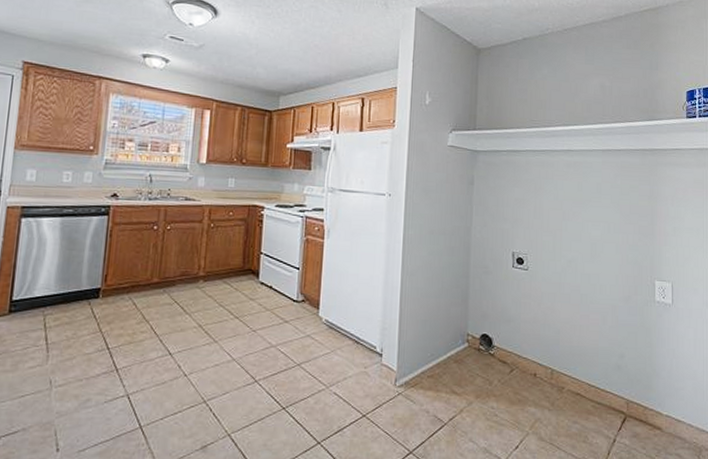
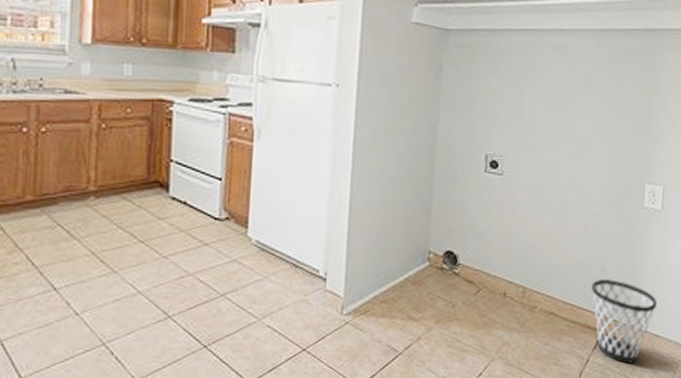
wastebasket: none [613,365,676,446] -> present [591,279,658,364]

